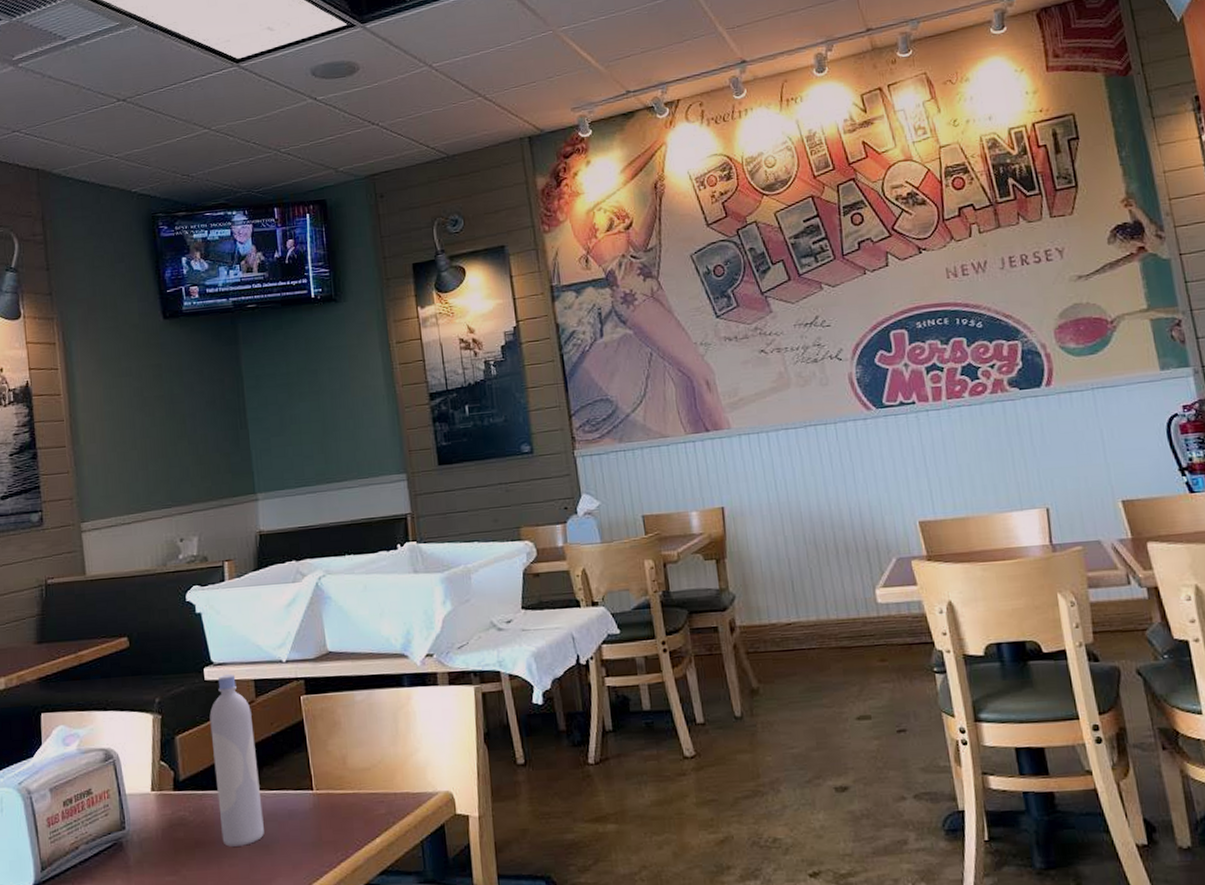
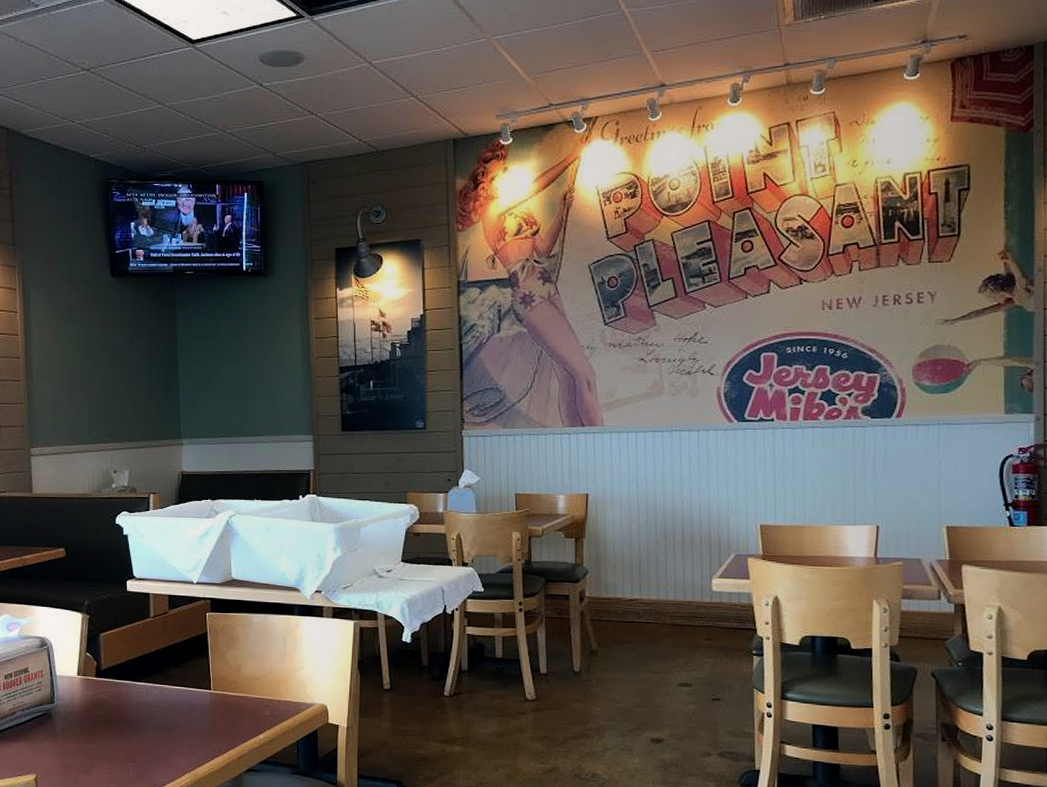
bottle: present [209,674,264,847] -> none [129,588,168,728]

